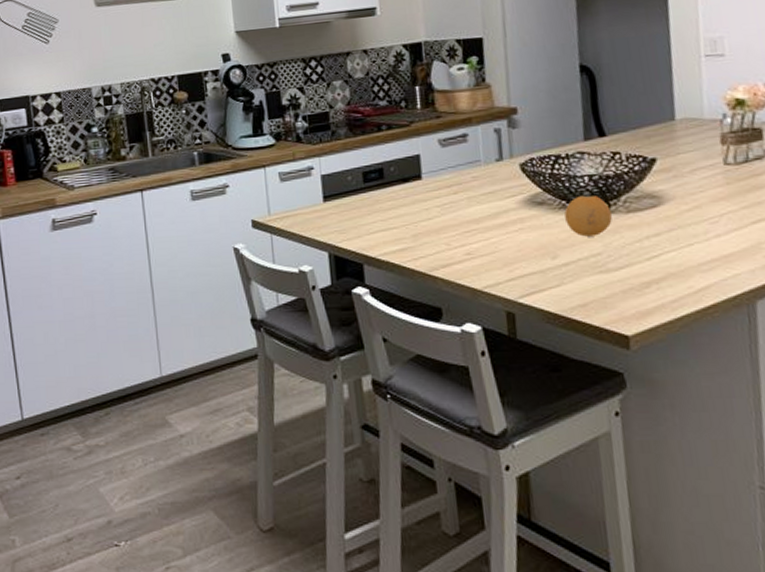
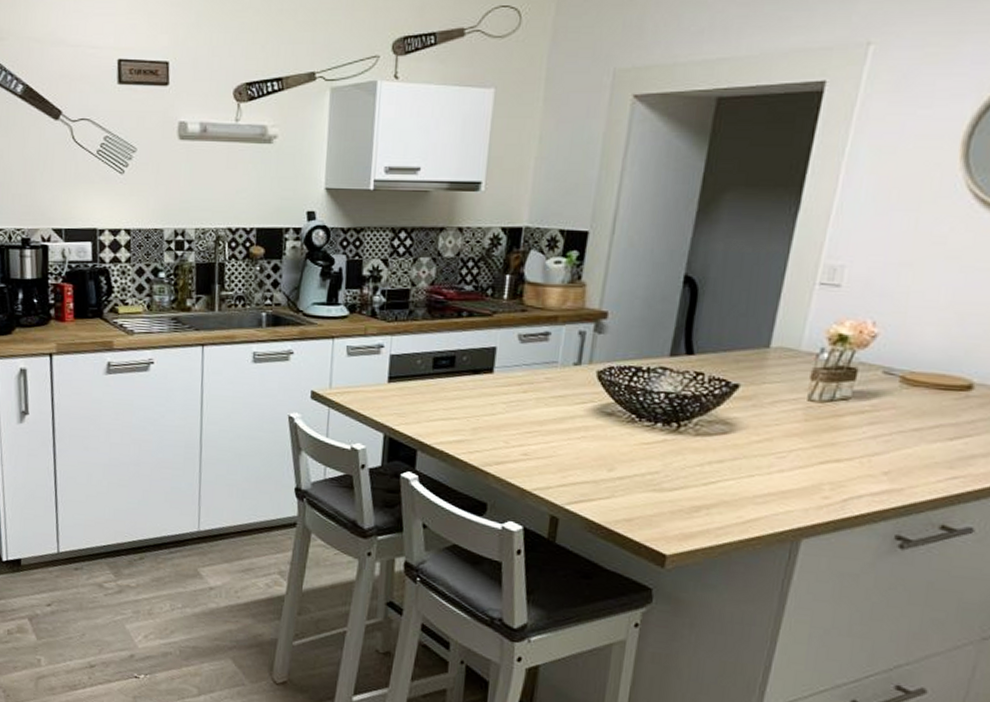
fruit: present [564,195,612,237] -> none [631,411,680,455]

